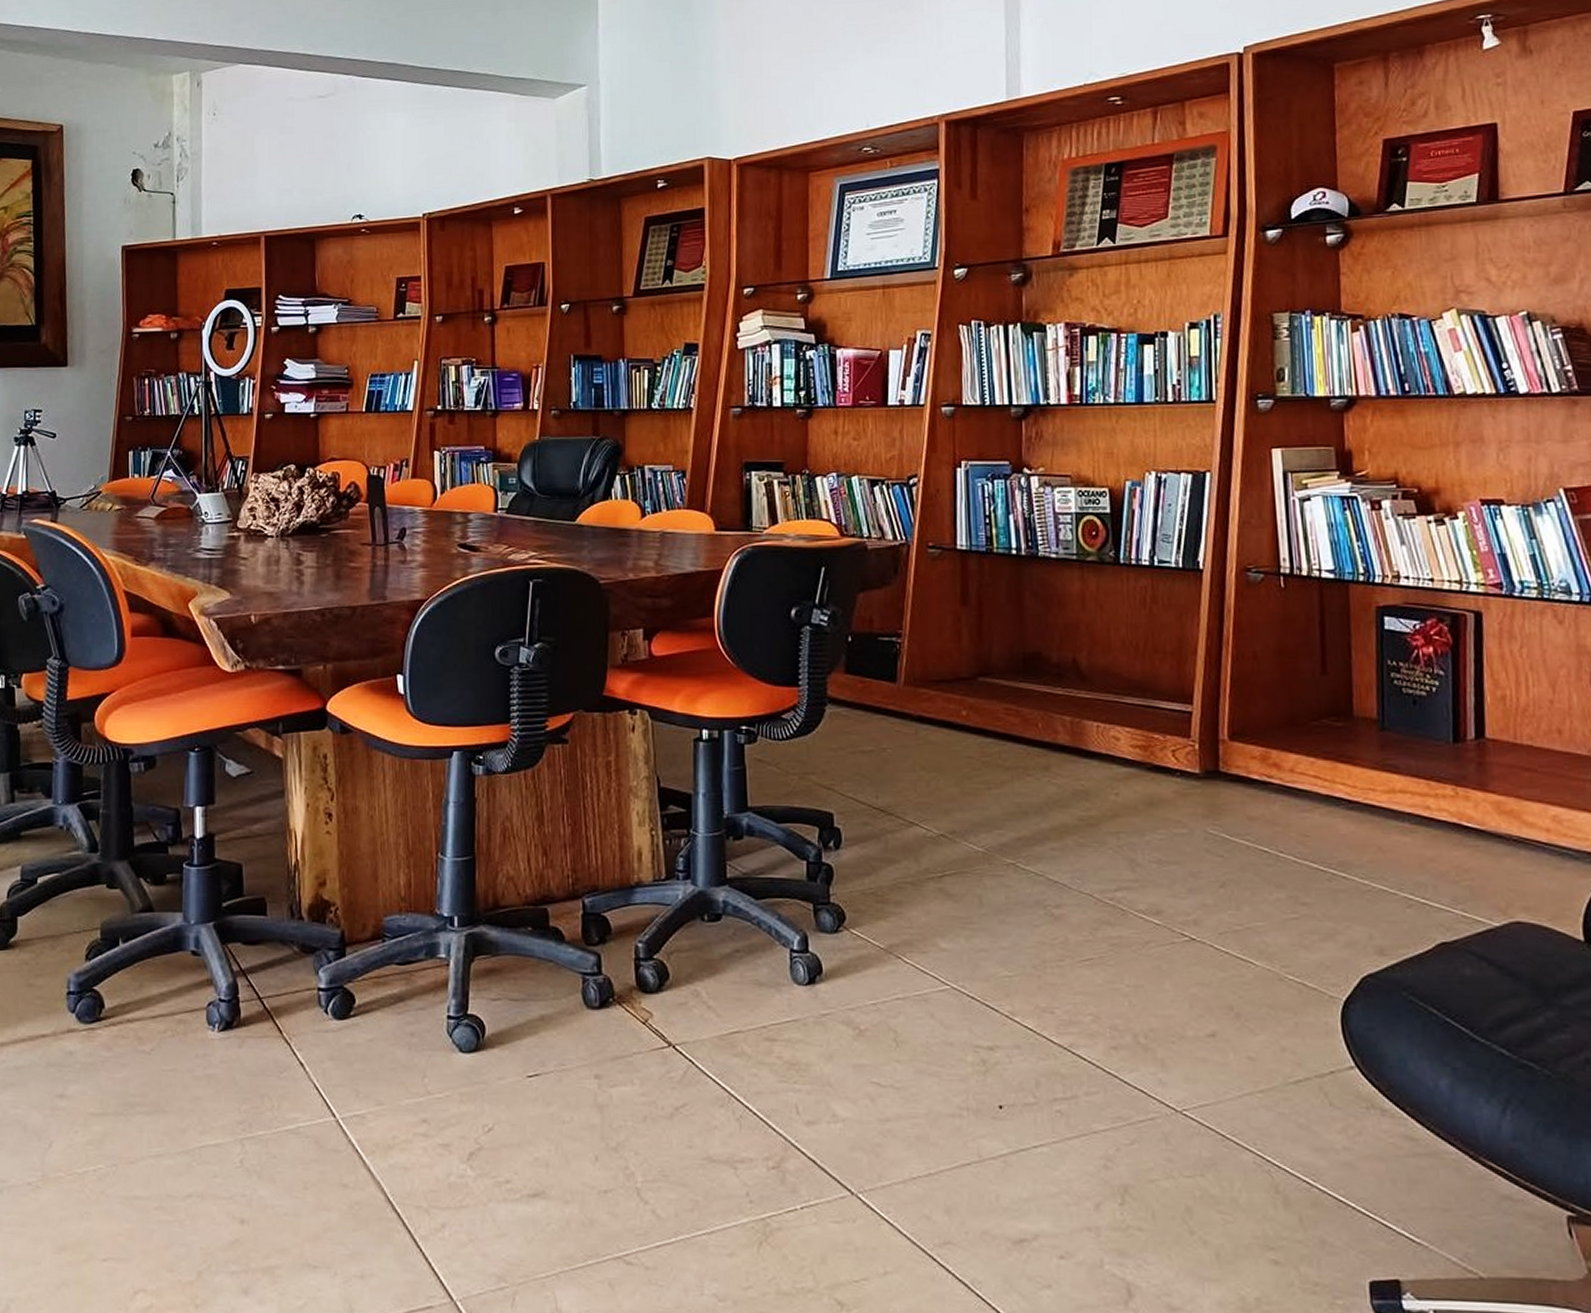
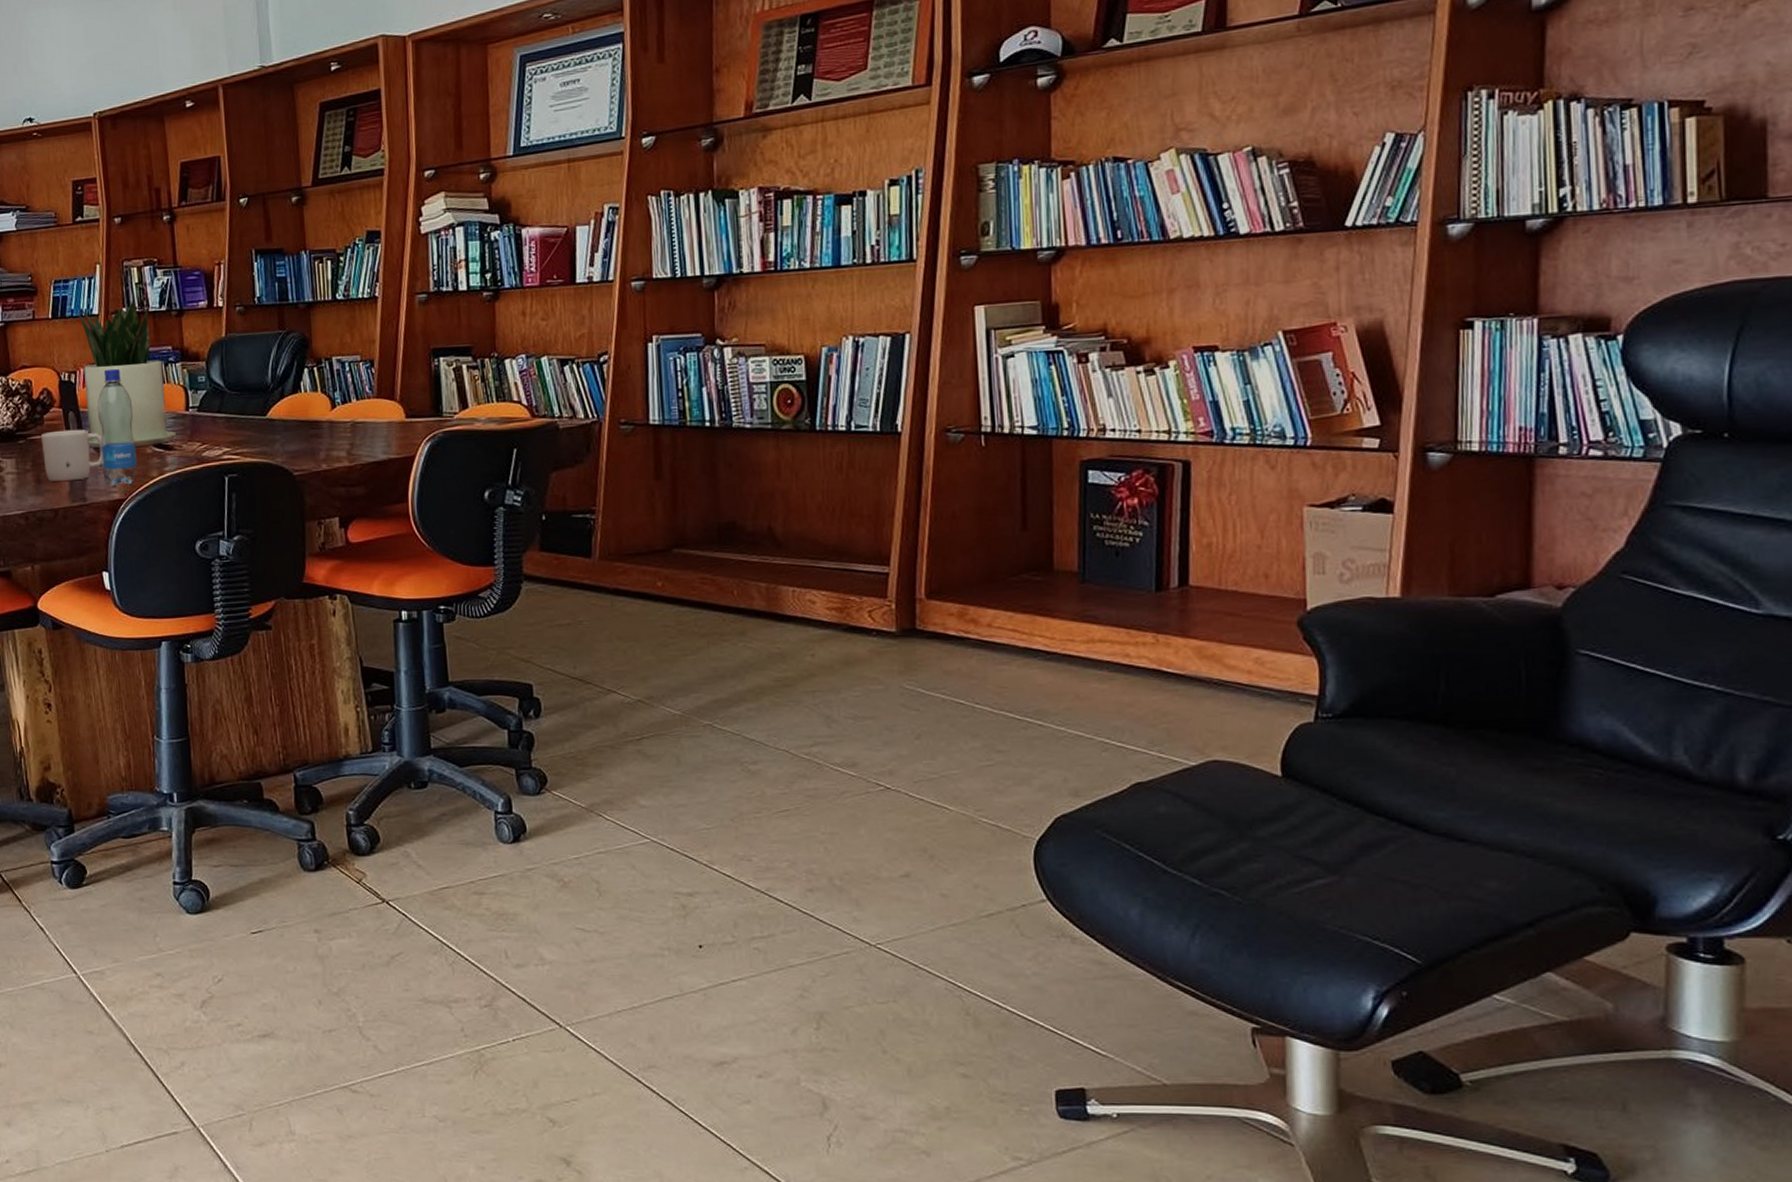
mug: none [344,525,408,579] -> present [40,429,103,482]
planter: none [392,398,483,547] -> present [77,300,177,449]
bottle: none [404,465,441,586] -> present [97,368,138,487]

